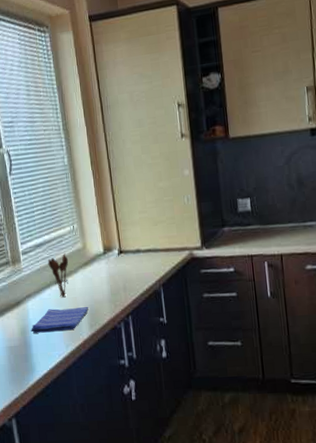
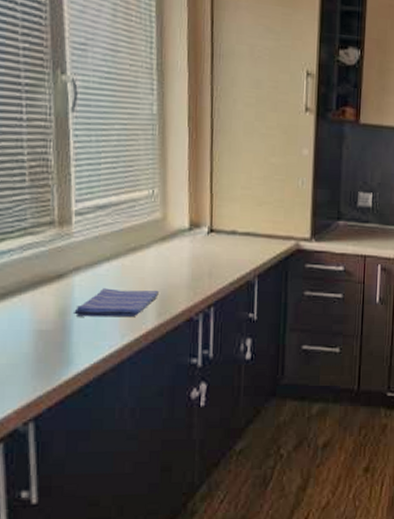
utensil holder: present [47,253,69,297] -> none [111,222,141,275]

